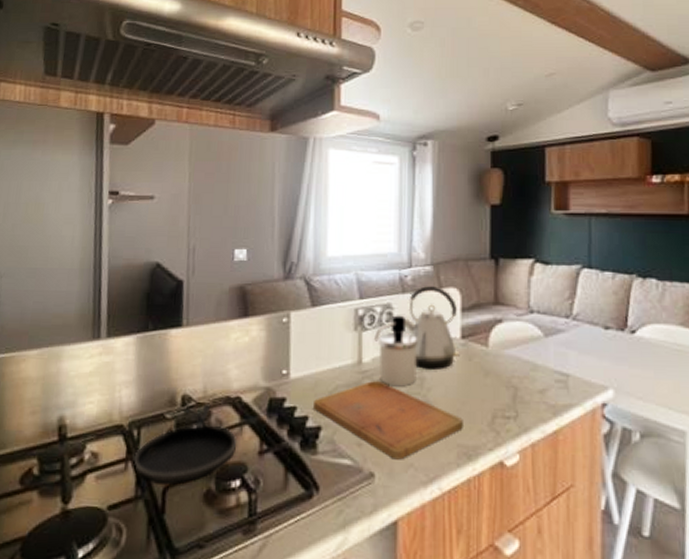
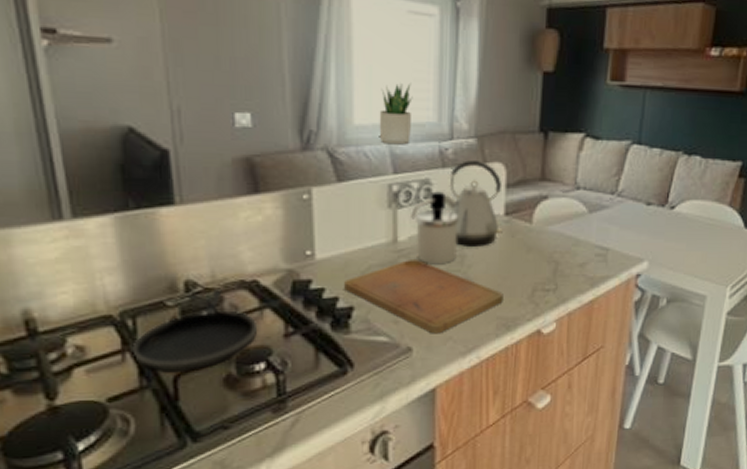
planter: none [348,219,377,273] -> present [379,82,413,145]

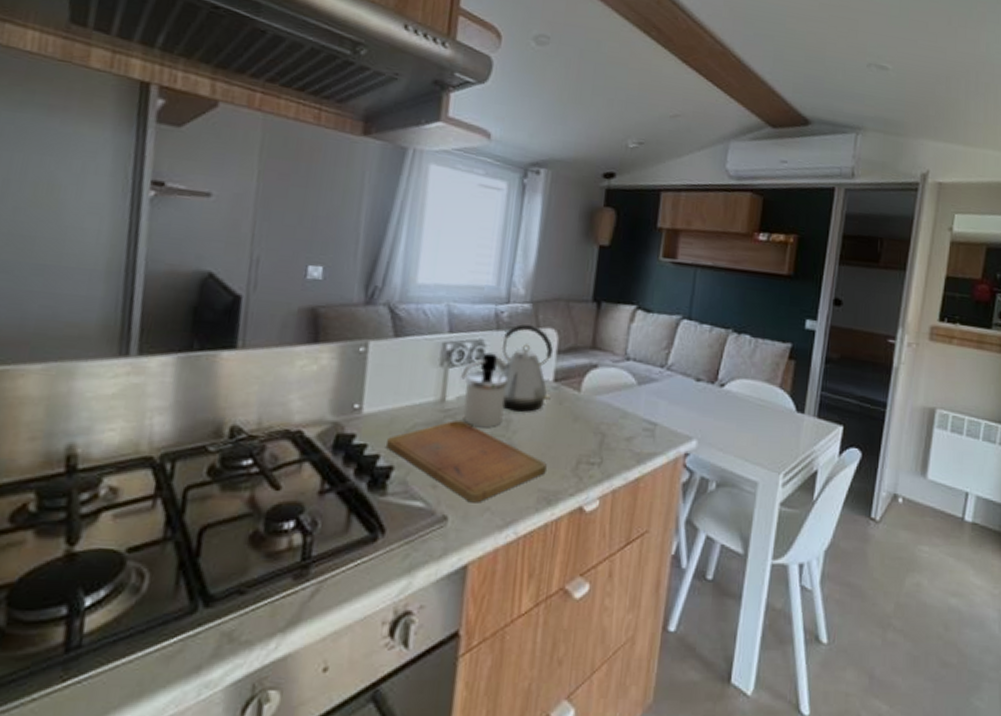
frying pan: present [132,288,258,373] -> none [163,436,295,526]
planter: present [379,82,413,145] -> none [440,248,475,306]

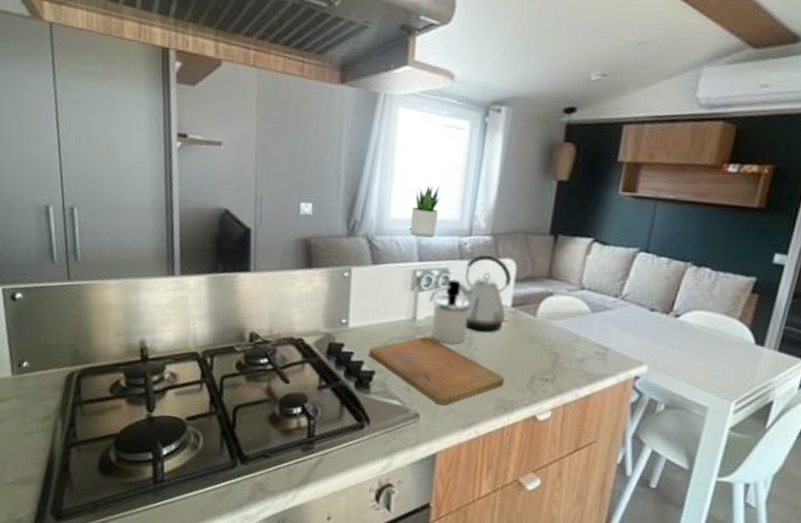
planter: none [440,248,475,306] -> present [410,185,441,238]

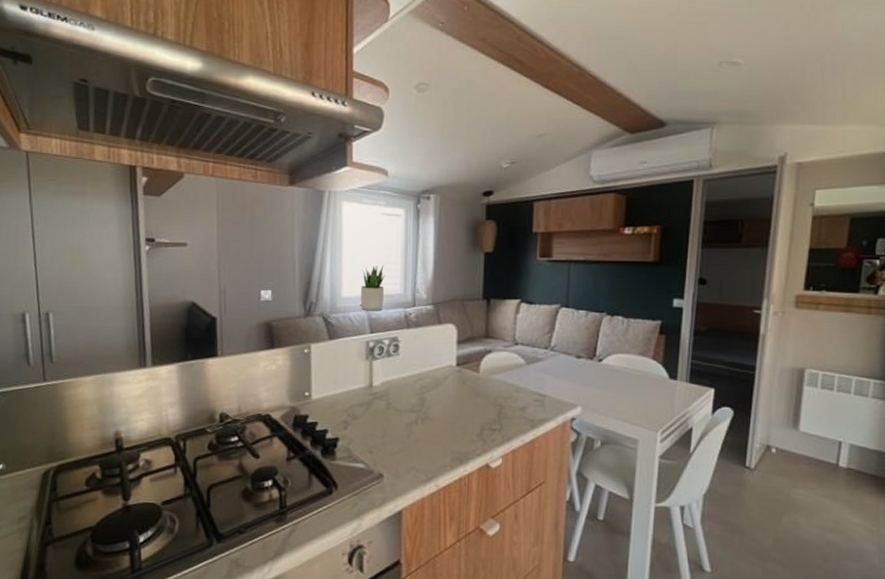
cutting board: present [369,336,504,406] -> none [332,400,457,464]
soap dispenser: present [429,279,471,345] -> none [383,347,420,406]
kettle: present [458,254,511,333] -> none [408,321,455,392]

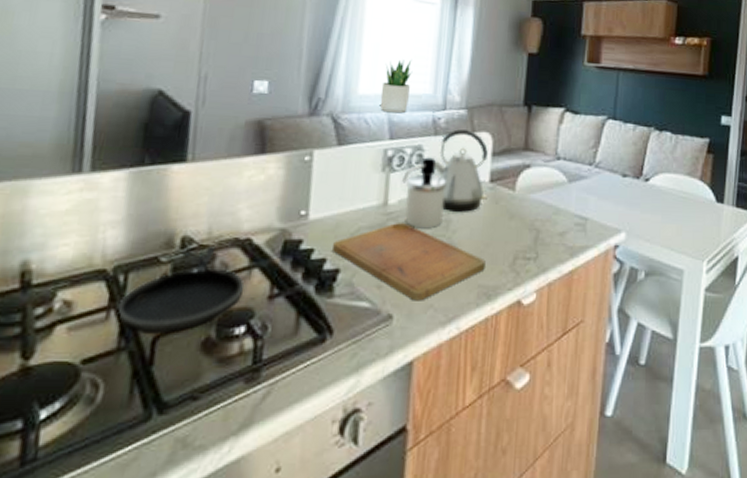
frying pan: none [181,419,269,485] -> present [117,245,245,334]
cutting board: none [332,400,457,464] -> present [333,221,486,301]
soap dispenser: none [383,347,420,406] -> present [402,157,447,229]
kettle: none [408,321,455,392] -> present [433,128,488,212]

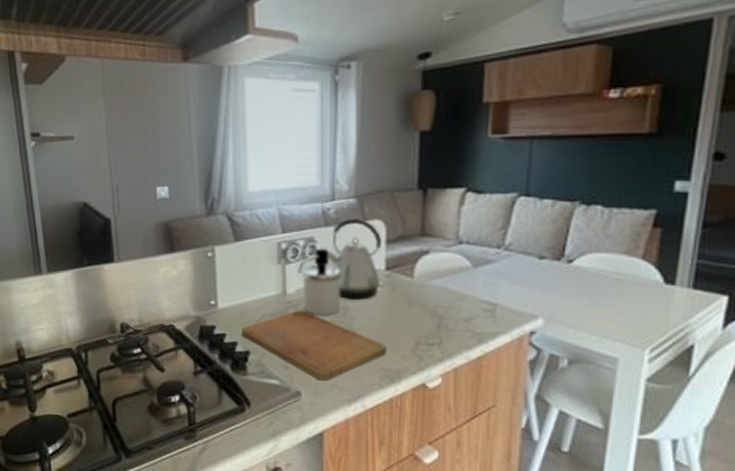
frying pan: present [117,245,245,334] -> none [84,330,174,399]
planter: present [380,59,413,114] -> none [269,151,298,207]

